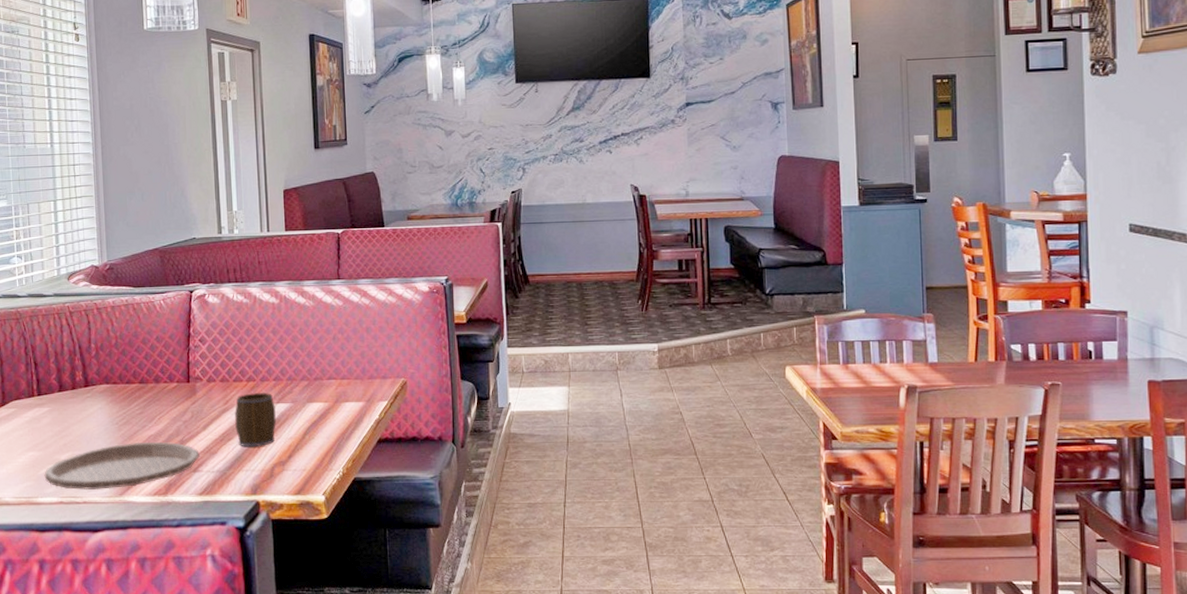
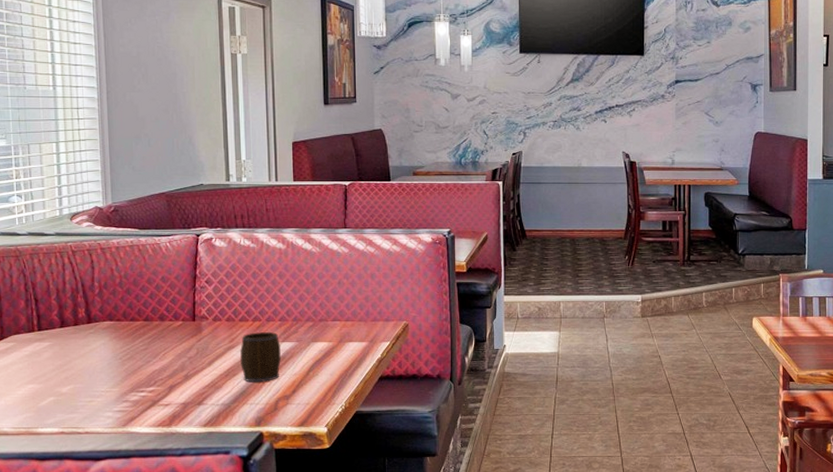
plate: present [44,441,200,490] -> none [44,376,204,421]

